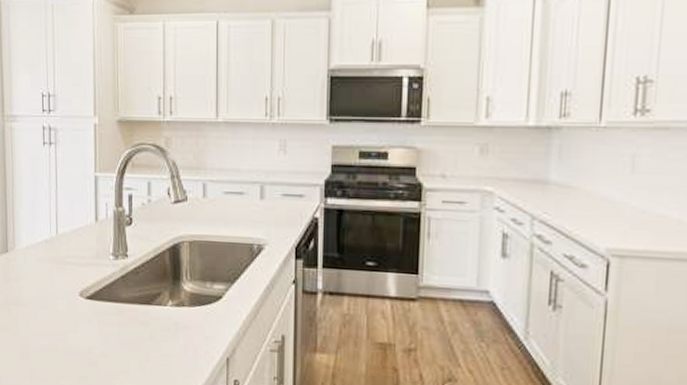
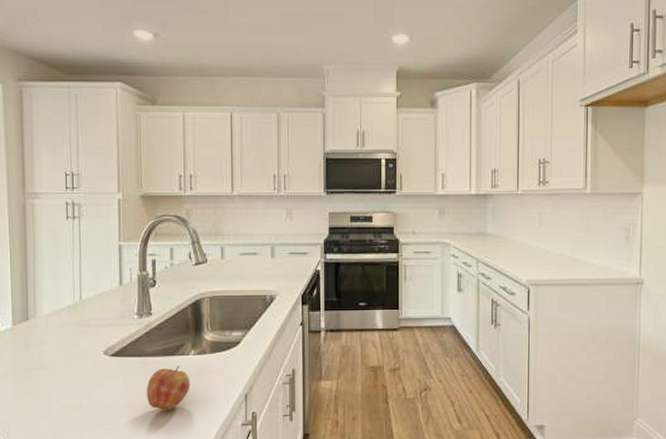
apple: none [121,316,167,366] -> present [146,366,191,411]

